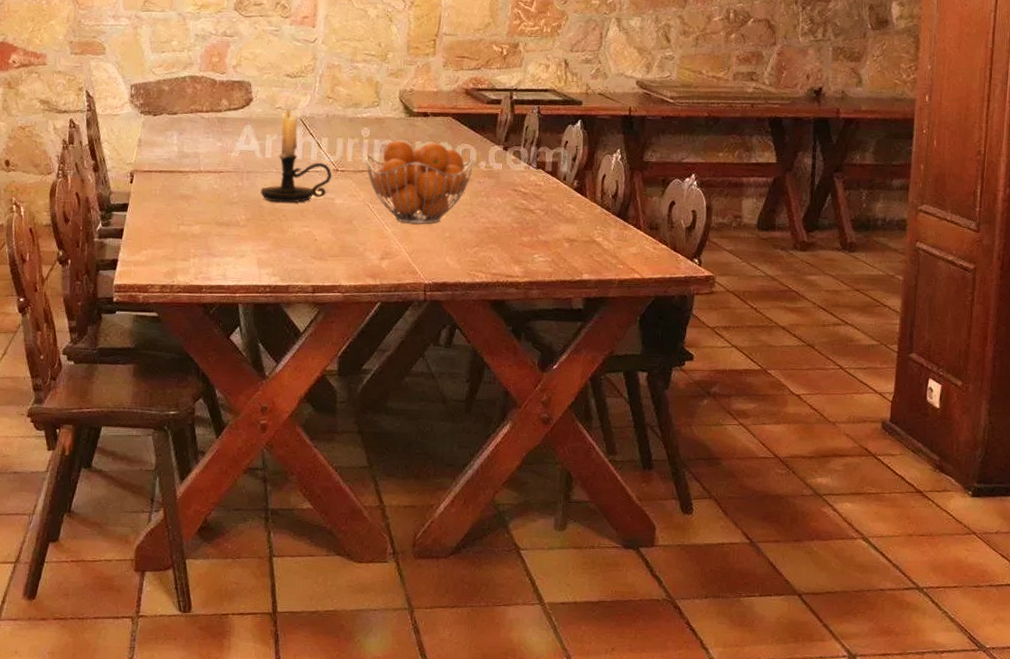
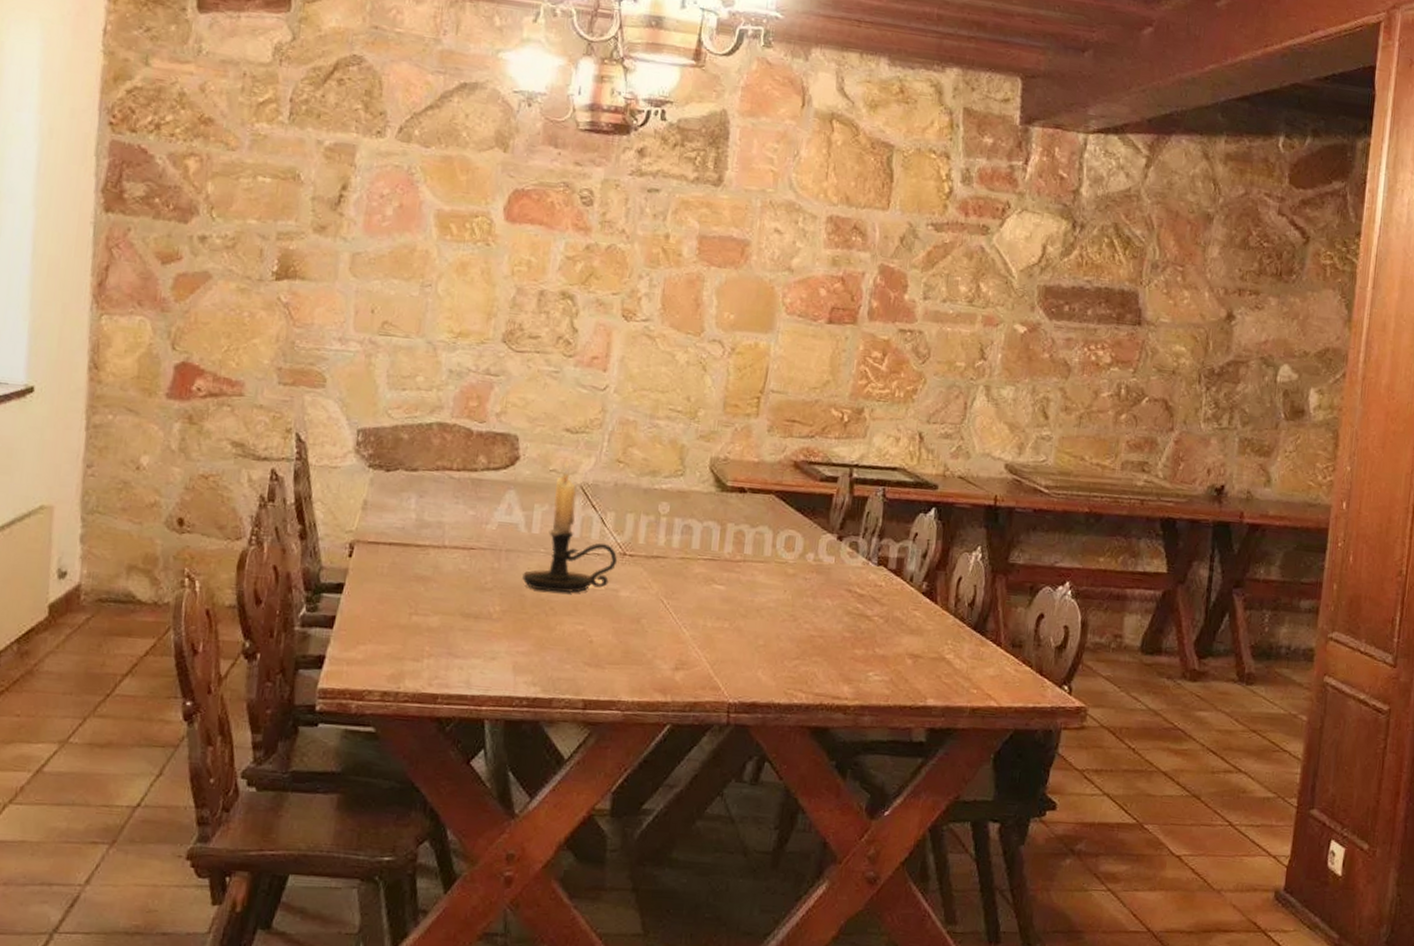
fruit basket: present [364,140,474,225] -> none [661,519,801,628]

